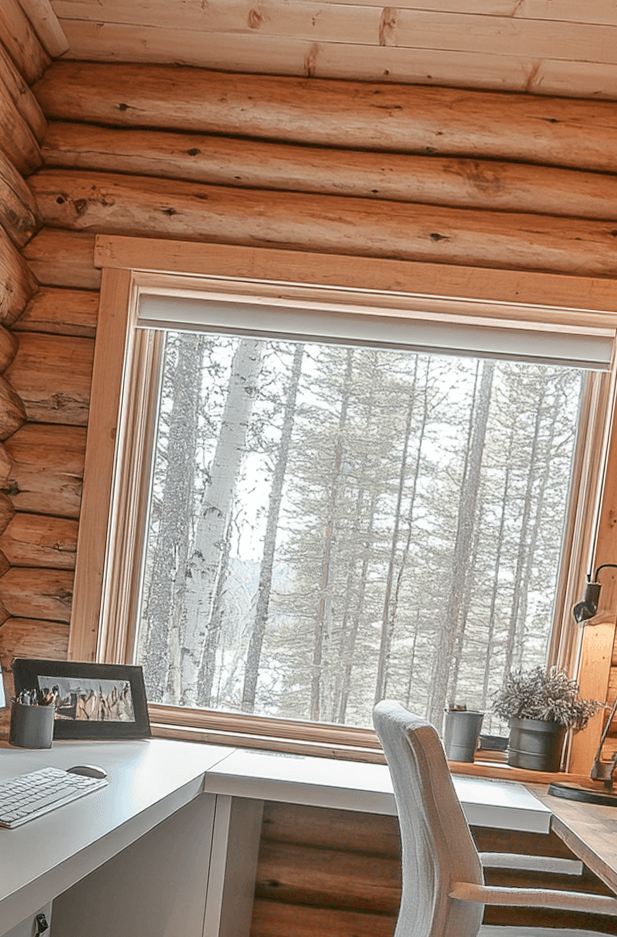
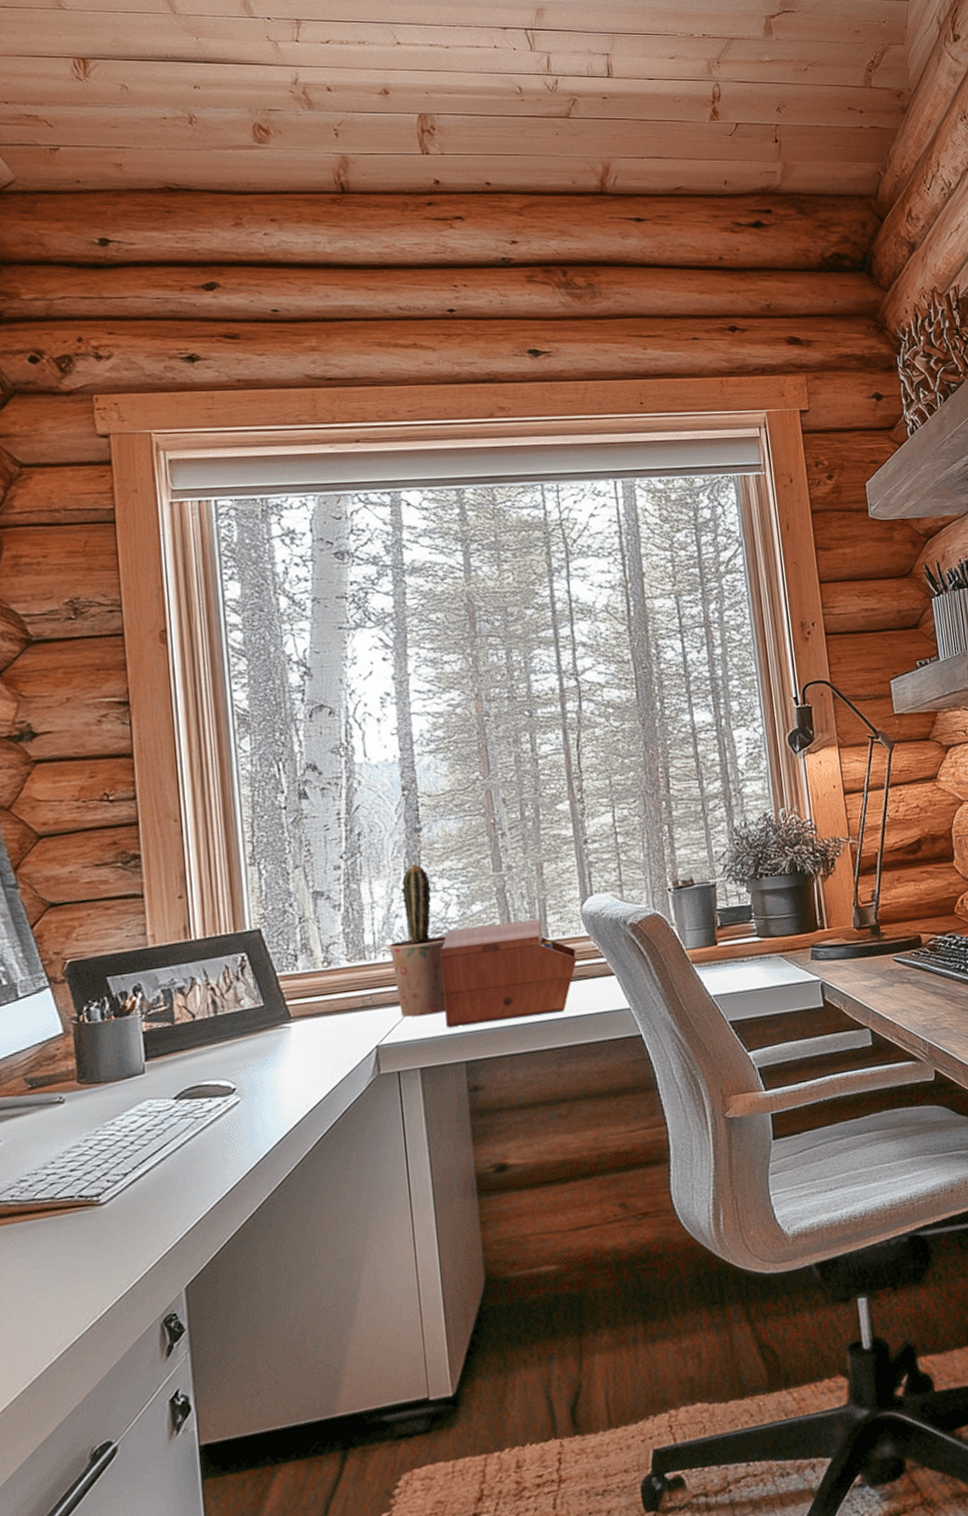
cactus: none [226,645,269,760] -> present [388,864,447,1017]
sewing box: none [256,700,363,783] -> present [439,919,578,1027]

